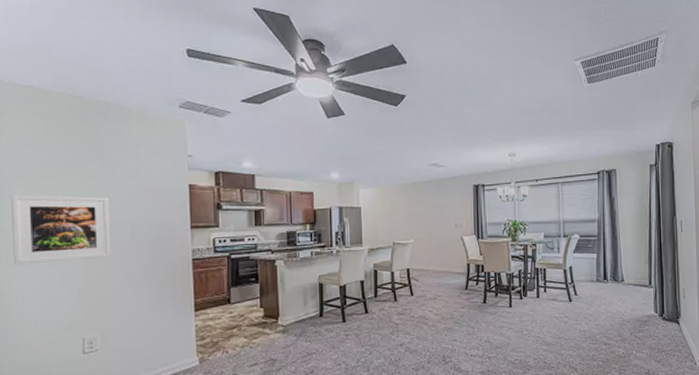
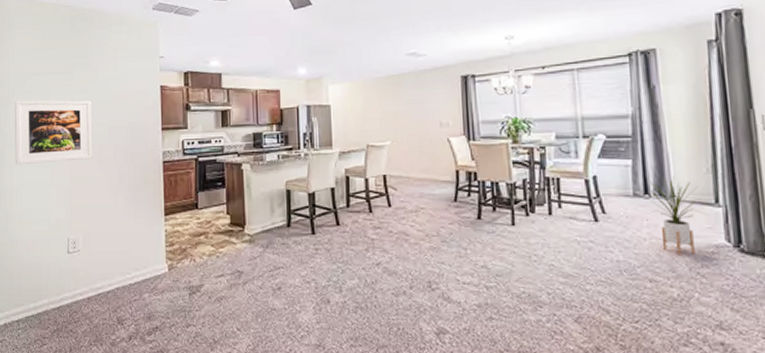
house plant: none [608,265,639,324] -> present [650,175,698,256]

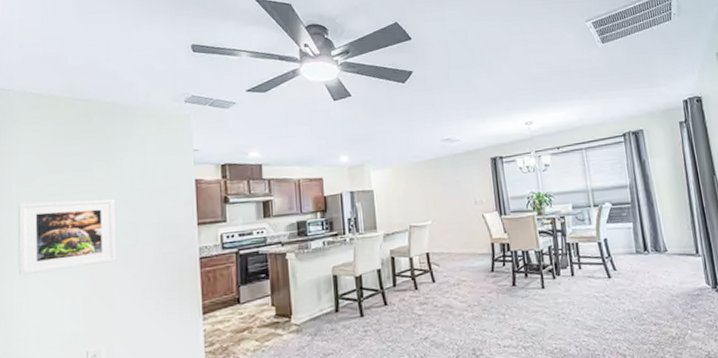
house plant: present [650,175,698,256] -> none [648,233,685,300]

